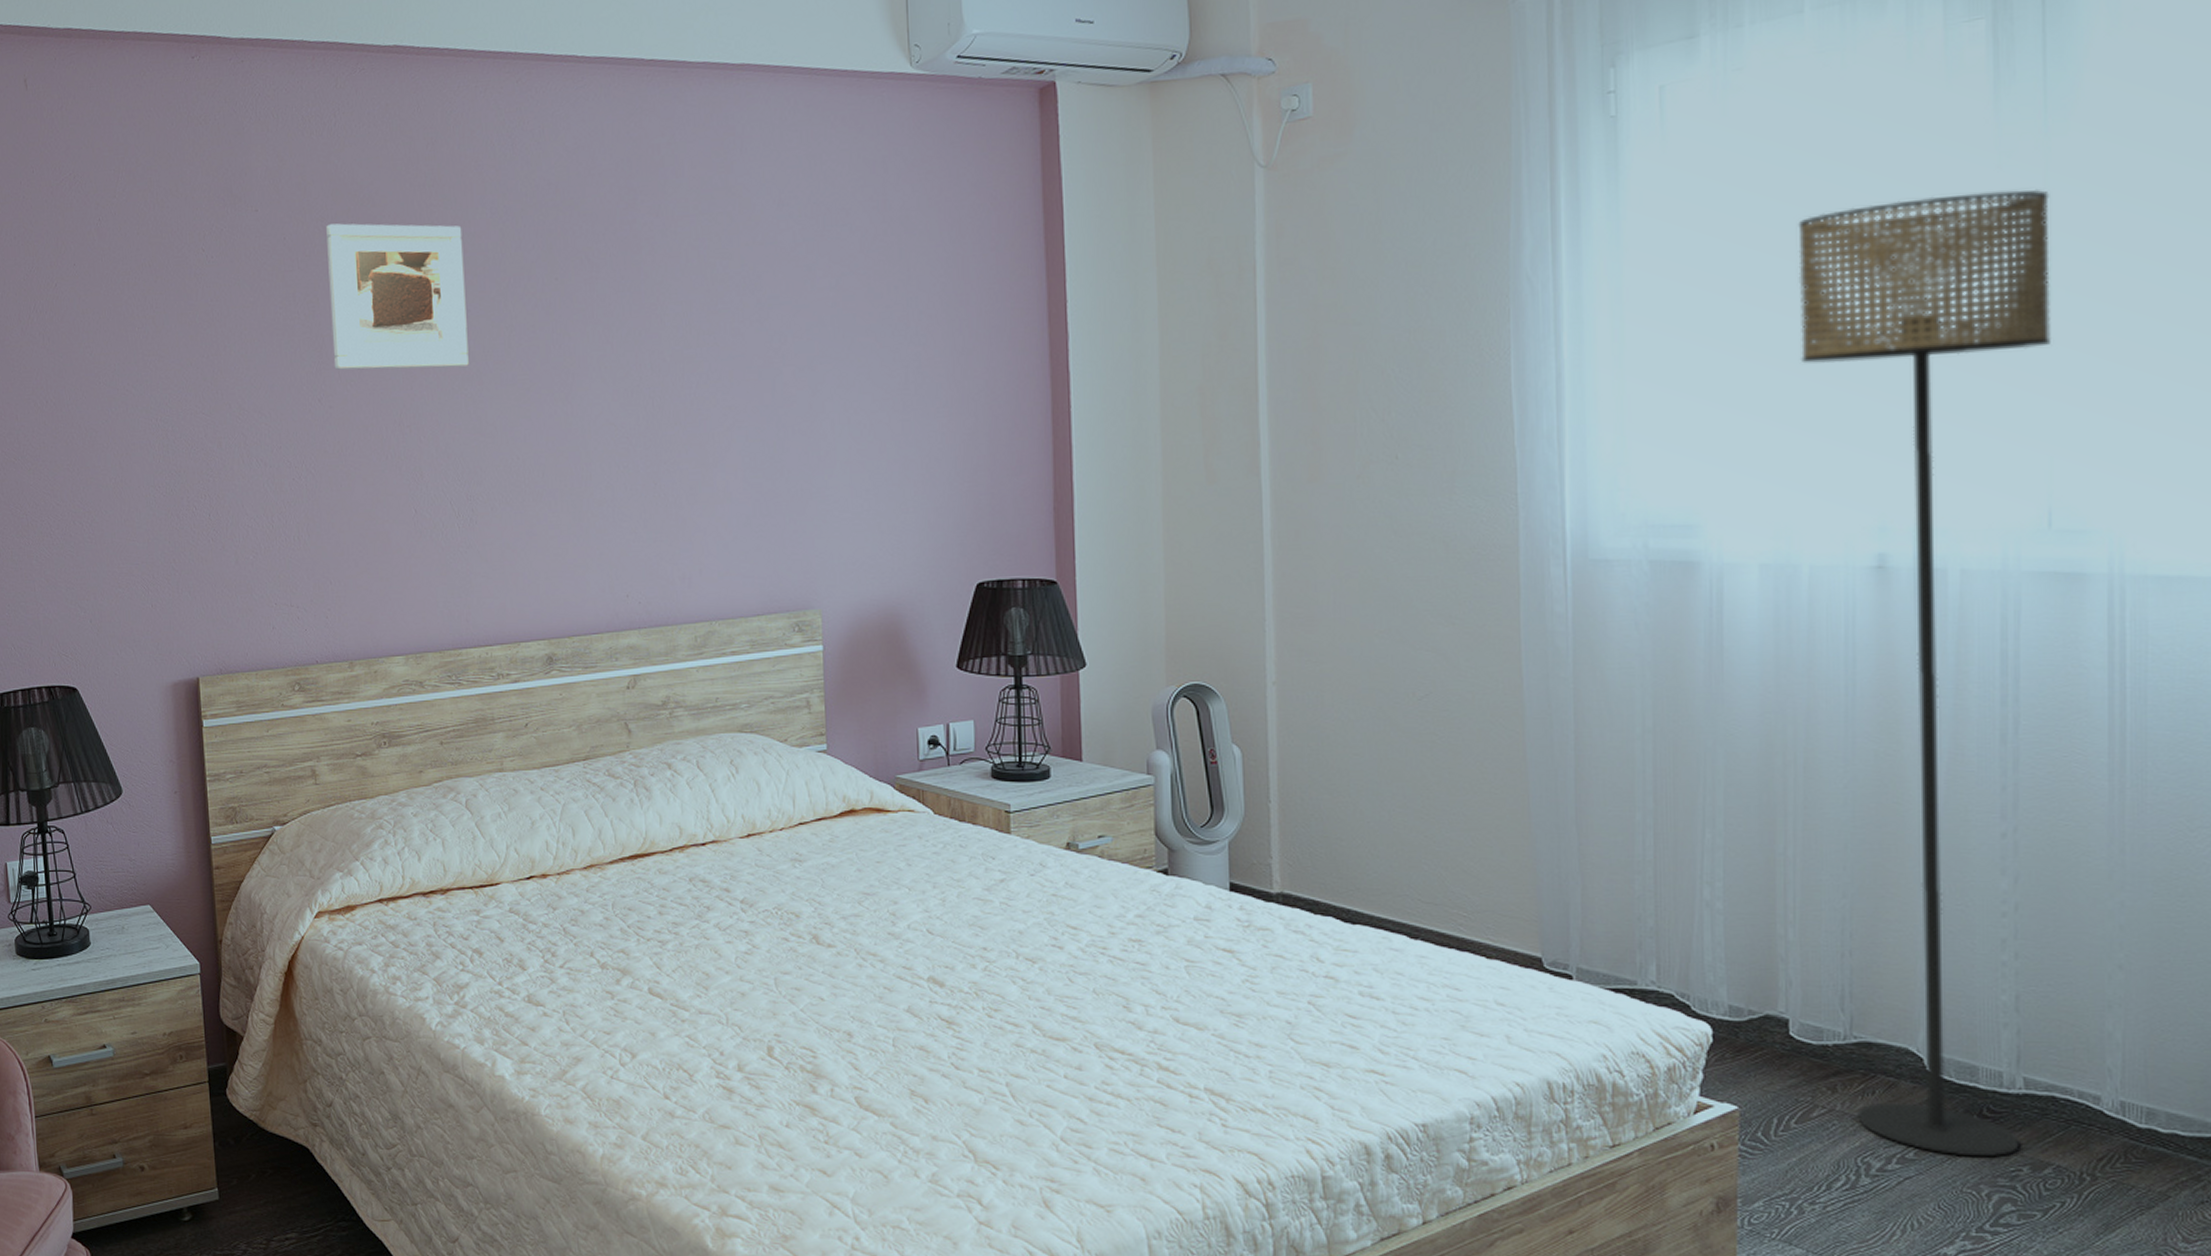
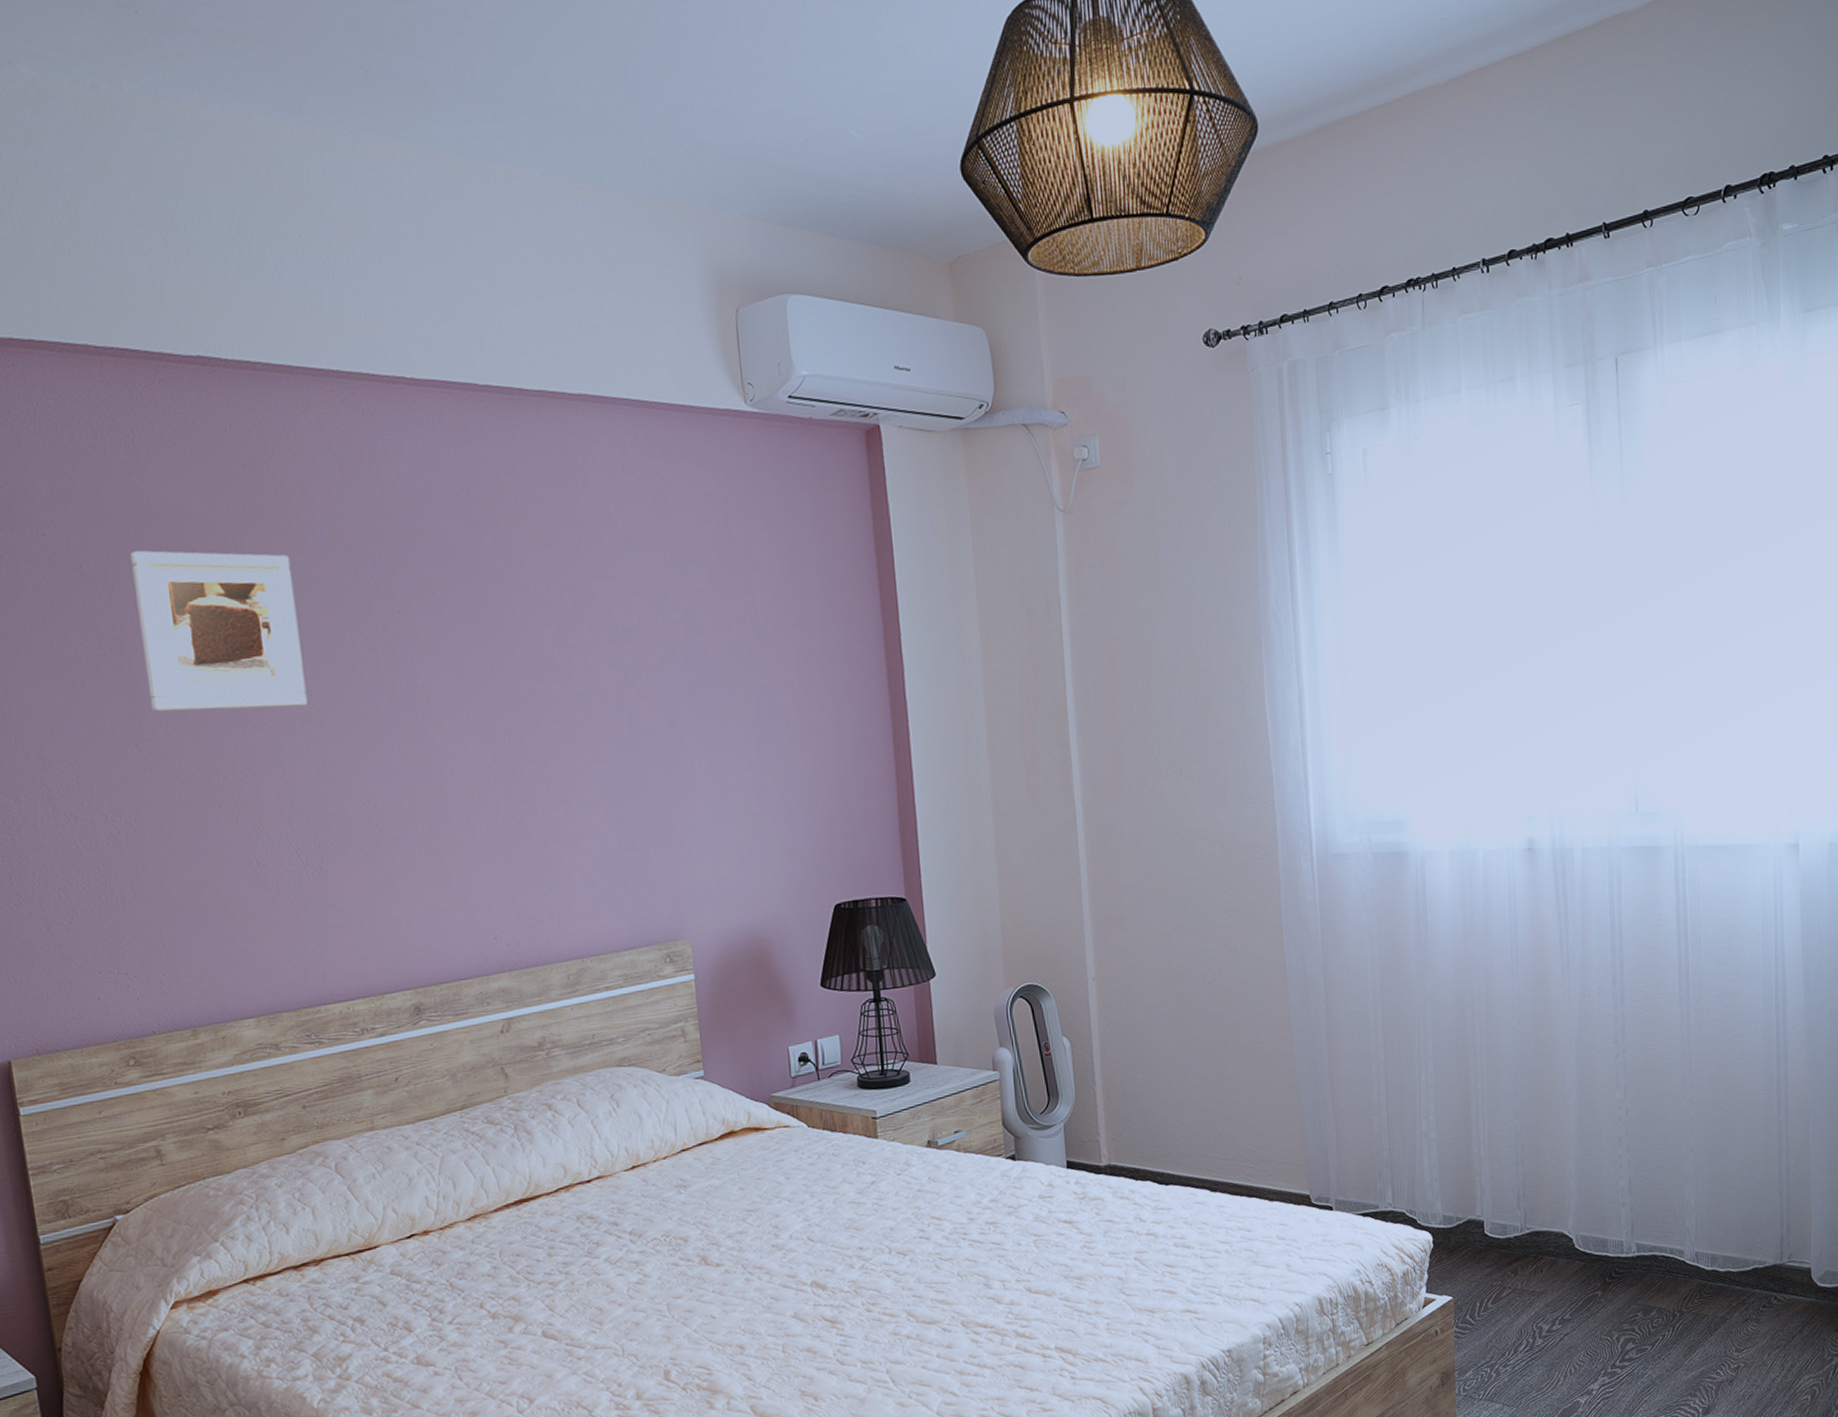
floor lamp: present [1798,189,2050,1157] -> none [1464,542,1636,1312]

